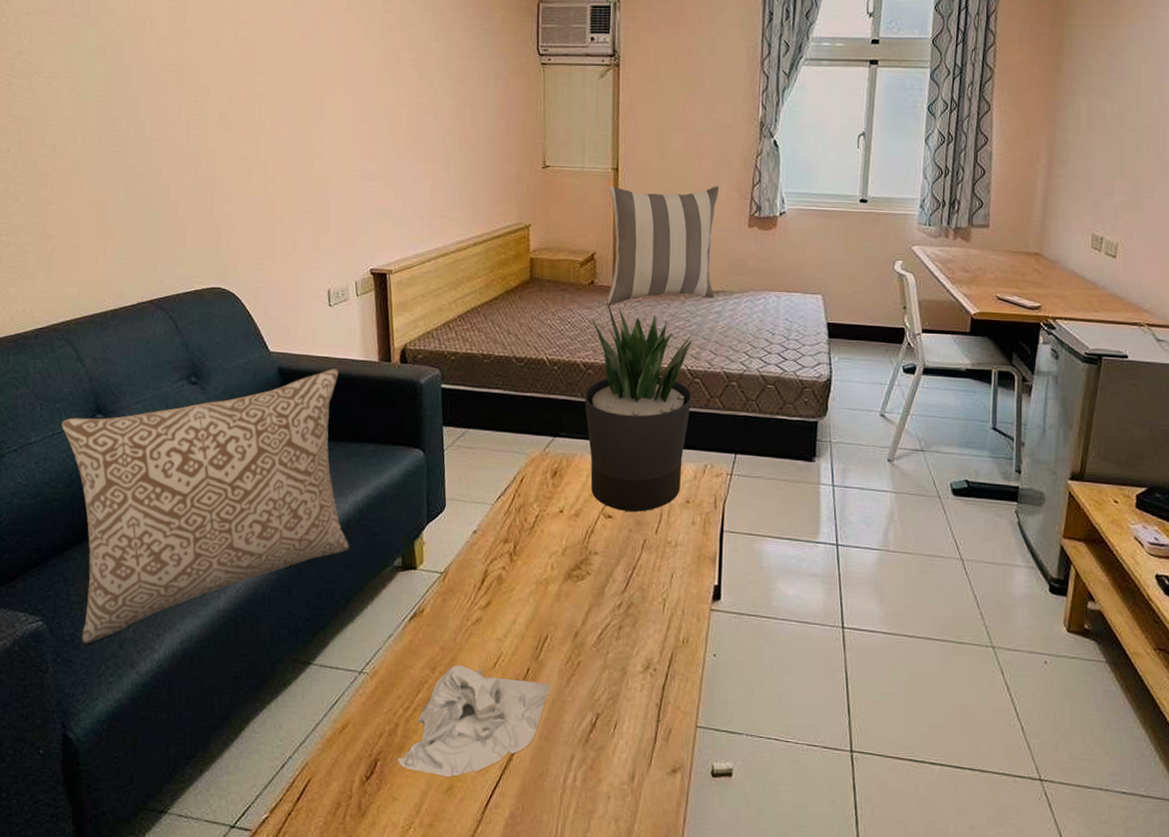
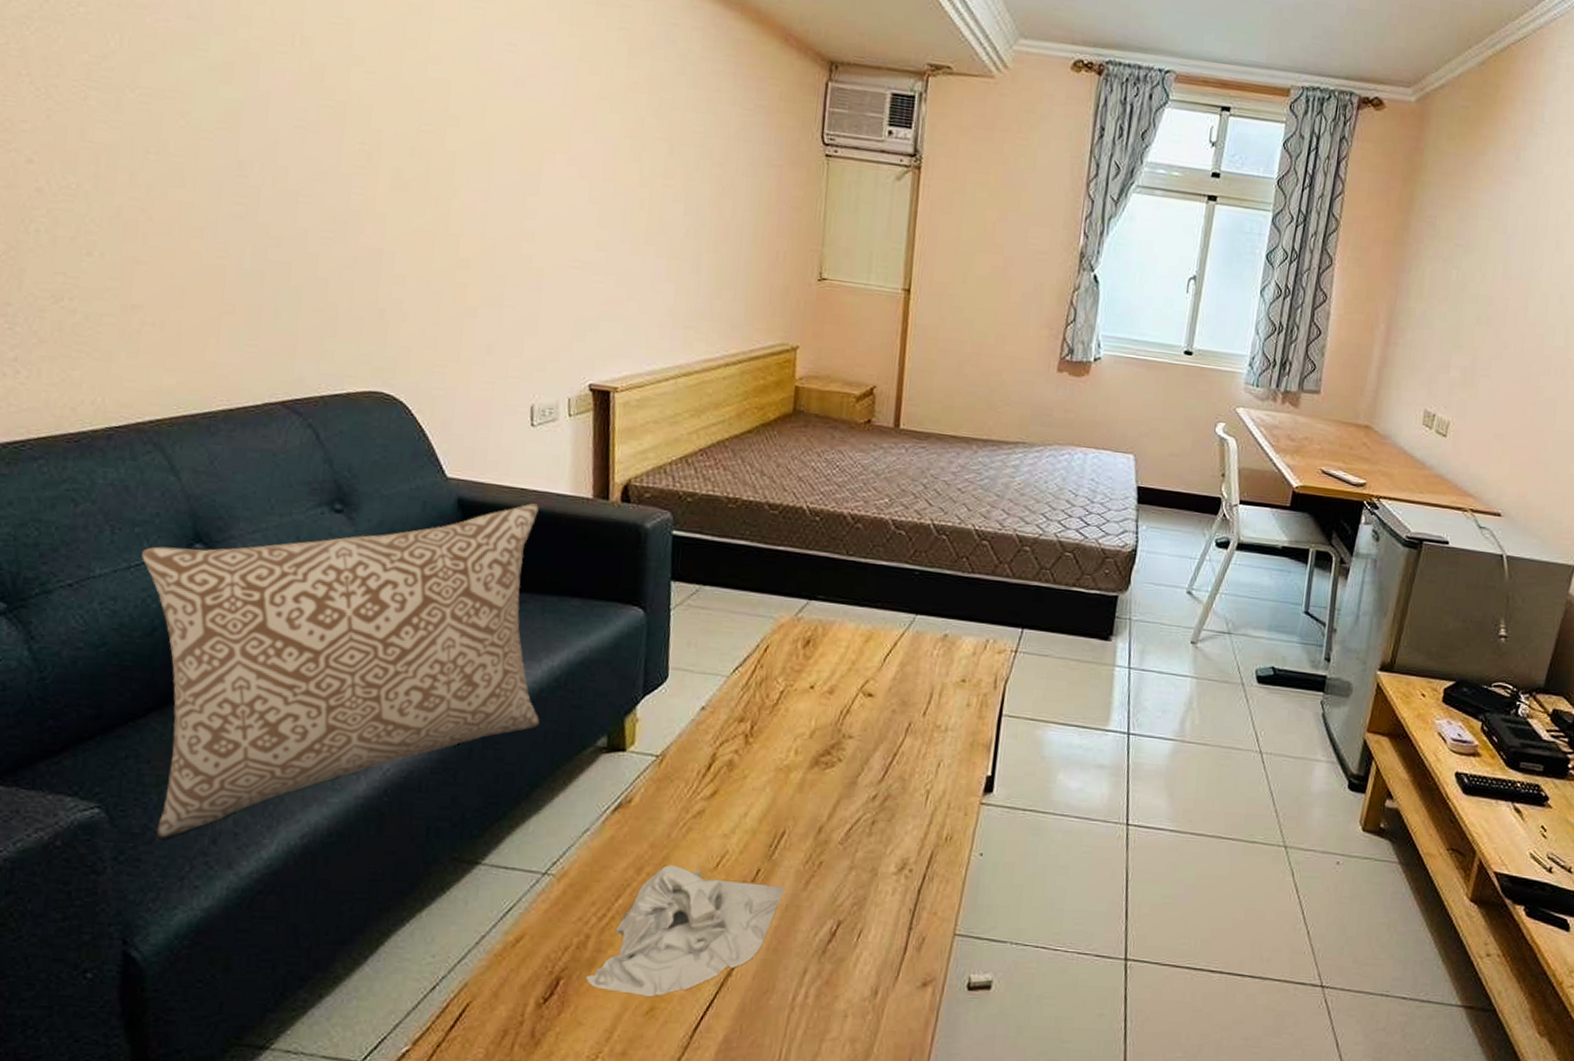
planter: present [584,299,693,512] -> none [849,442,984,691]
pillow: present [607,186,719,305] -> none [885,310,1027,450]

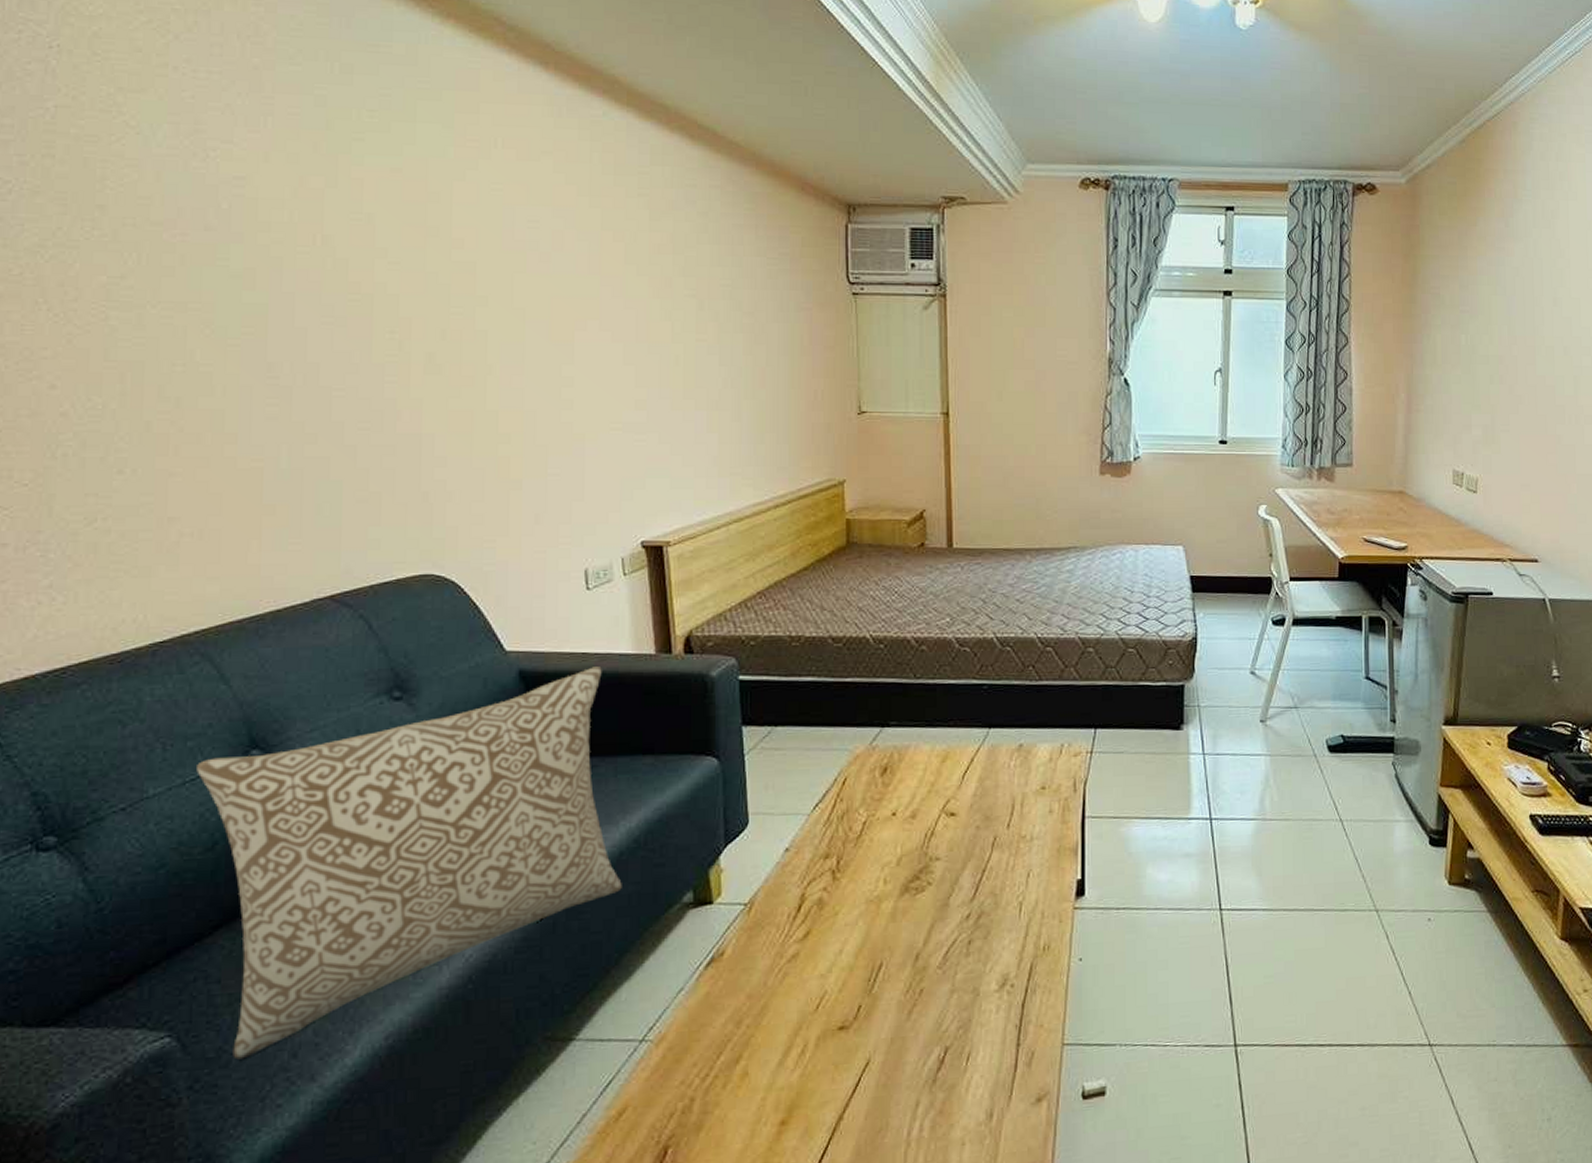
tissue: present [586,865,785,997] -> none [694,1013,888,1153]

